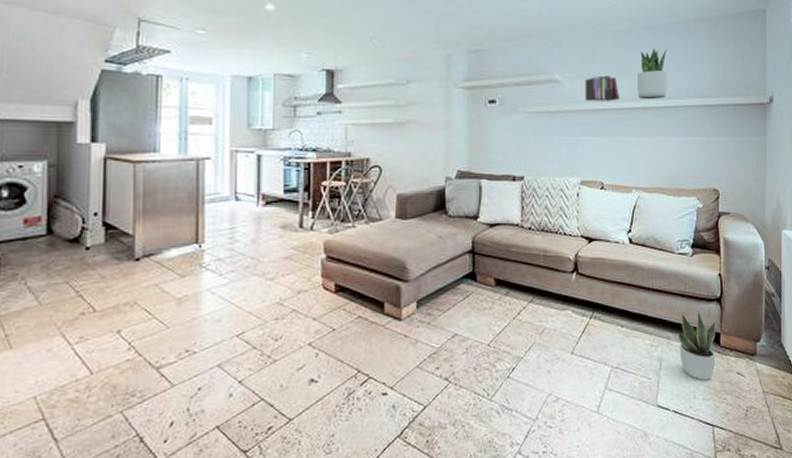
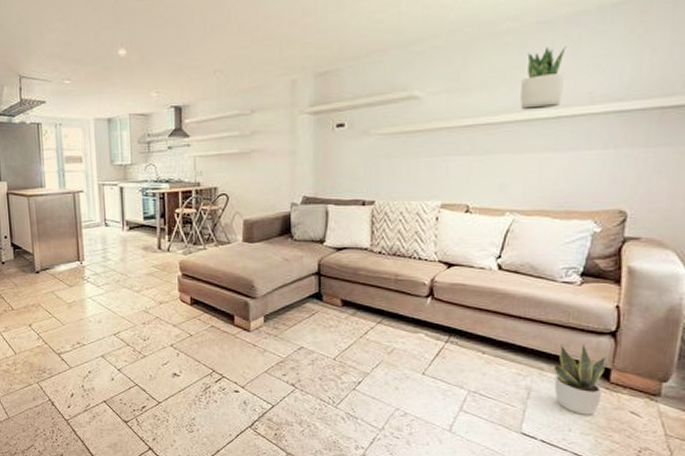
books: present [585,75,619,102] -> none [450,86,496,117]

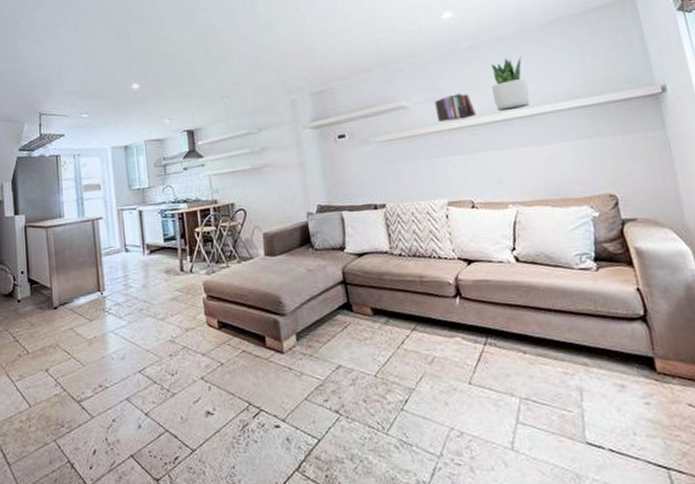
books: none [450,86,496,117] -> present [434,93,476,122]
potted plant: present [553,344,606,415] -> none [597,332,655,414]

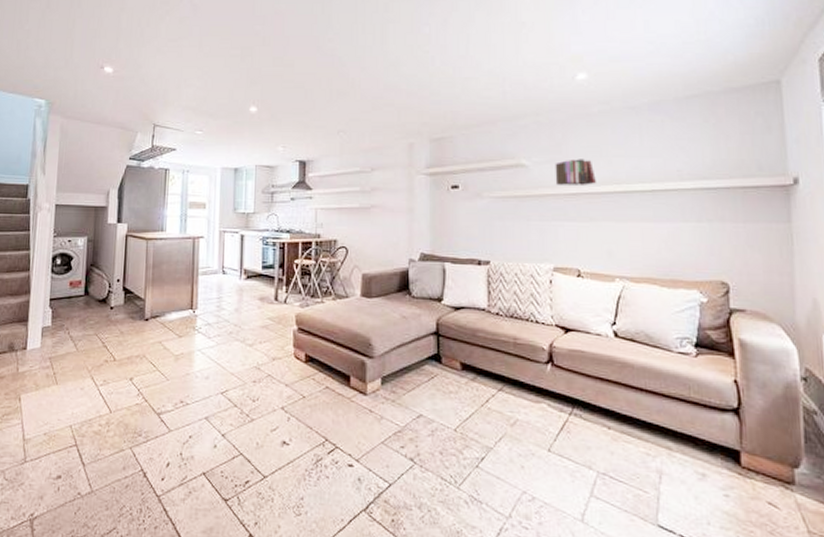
planter: present [490,56,531,112] -> none [617,128,654,183]

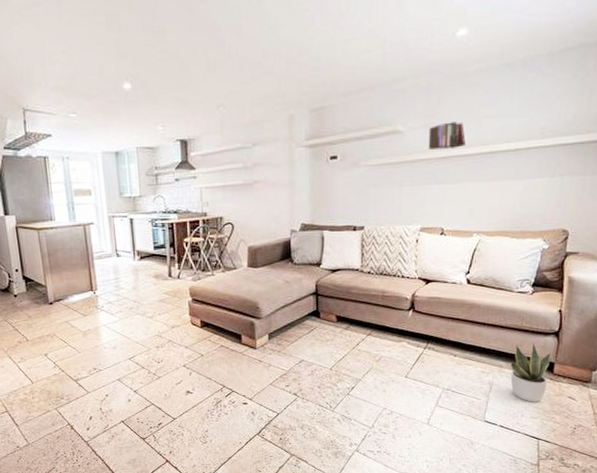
potted plant: none [682,421,736,506] -> present [510,343,551,402]

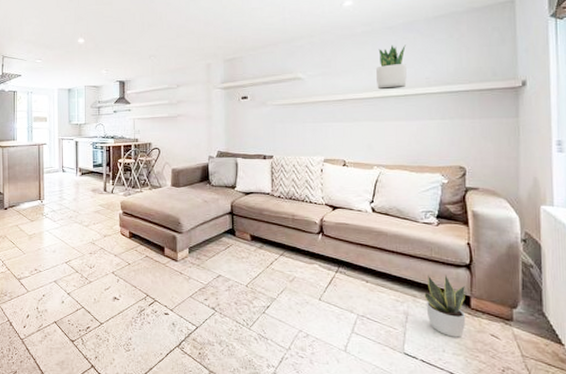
books: present [428,121,466,150] -> none [325,71,359,93]
planter: none [486,86,523,144] -> present [376,44,407,90]

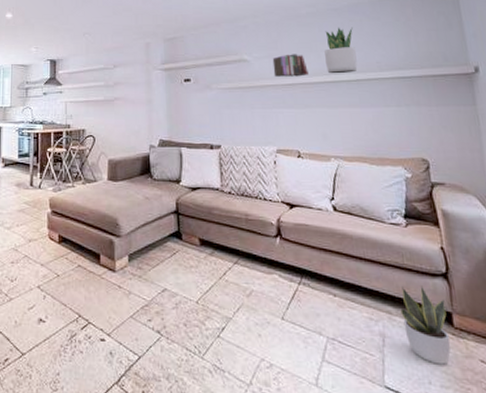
books: none [325,71,359,93] -> present [272,54,308,77]

